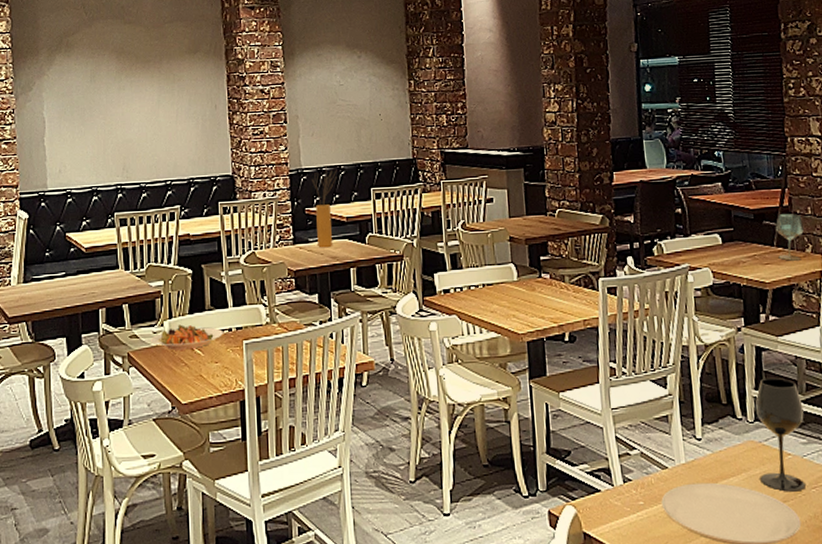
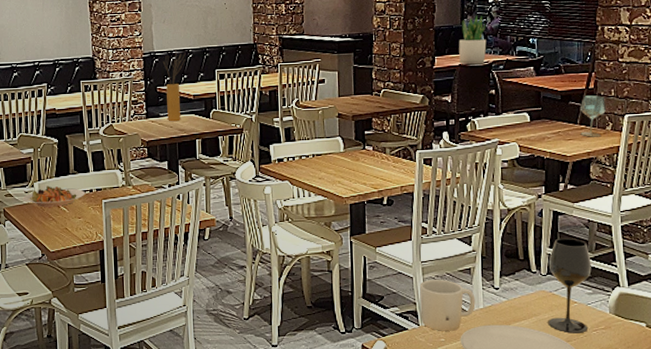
mug: none [611,429,677,493] -> present [419,280,476,331]
planter: none [638,126,669,181] -> present [459,15,487,65]

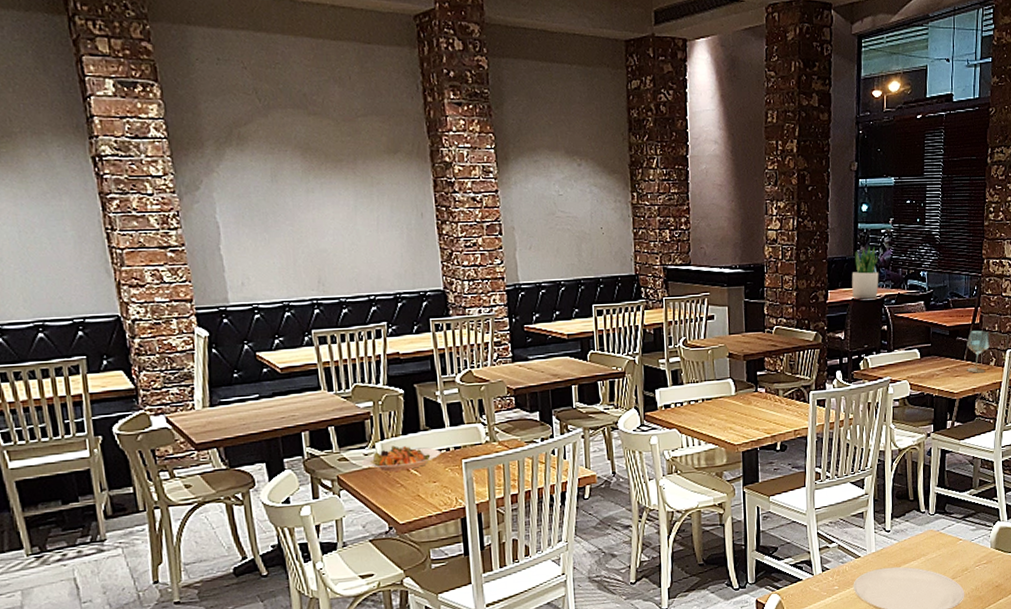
vase: present [163,49,186,122] -> none [530,281,558,366]
mug: present [419,280,476,331] -> none [813,525,868,579]
wineglass: present [548,238,592,333] -> none [935,475,975,570]

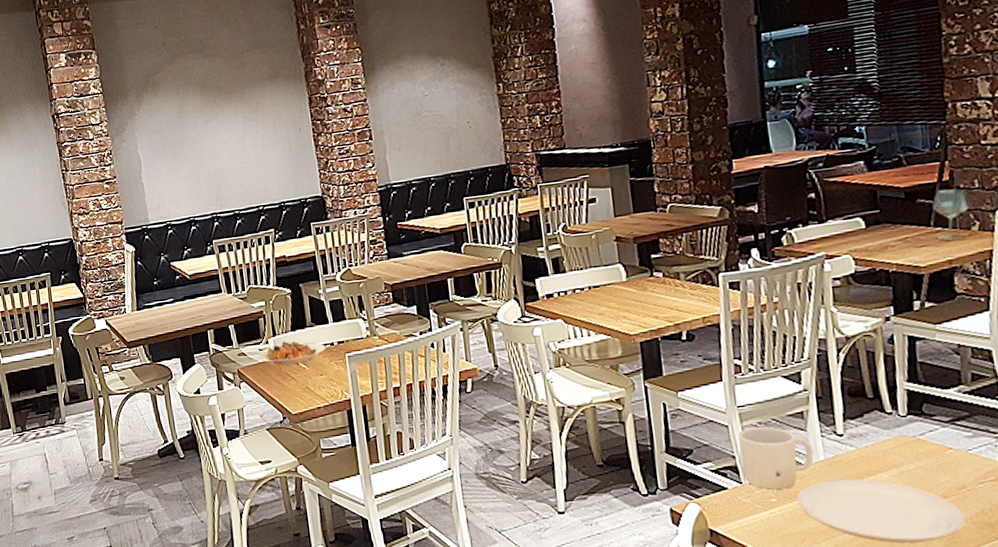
mug: none [813,525,868,579] -> present [738,427,814,490]
planter: present [852,246,879,299] -> none [761,105,799,166]

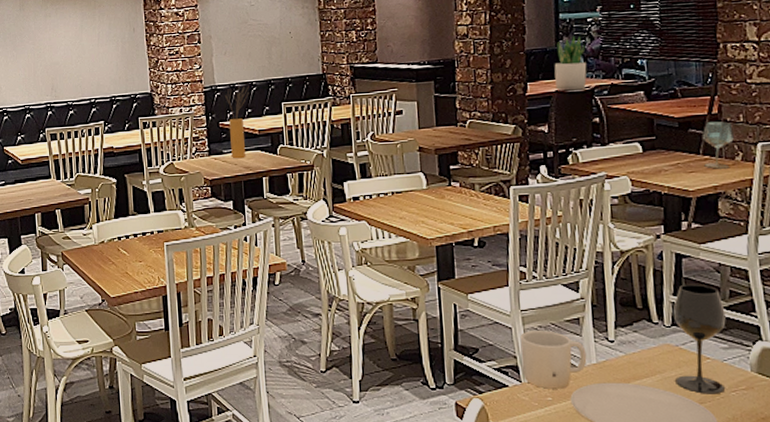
salad: present [257,341,327,366] -> none [80,228,147,250]
vase: none [402,179,428,261] -> present [225,82,250,159]
planter: none [761,105,799,166] -> present [554,36,587,91]
wineglass: none [908,368,972,488] -> present [673,284,726,394]

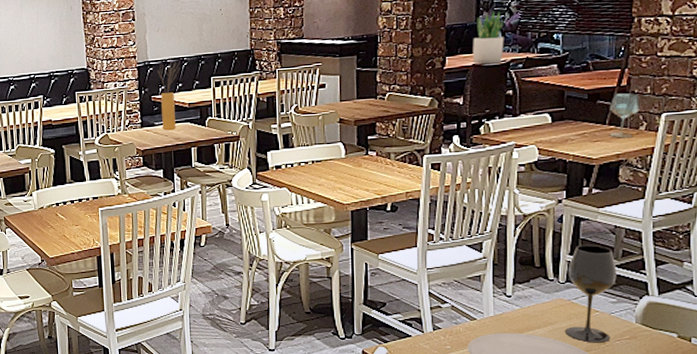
mug: present [520,331,587,389] -> none [425,287,485,339]

